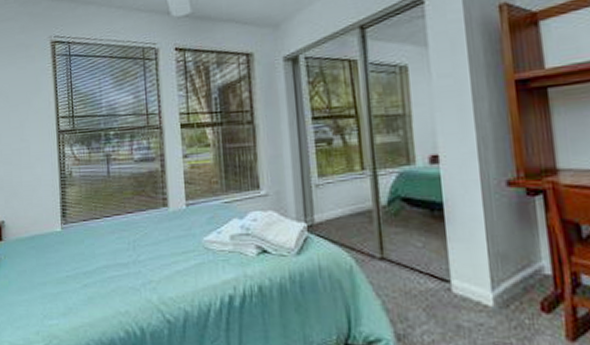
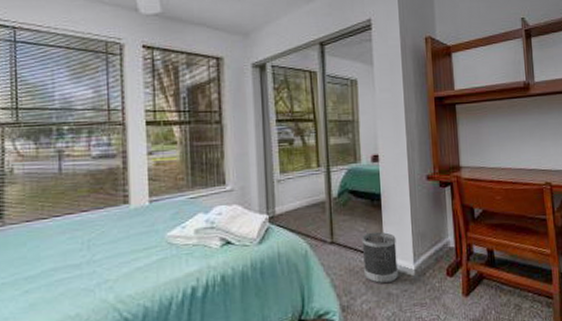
wastebasket: none [419,248,470,313] -> present [361,231,398,284]

